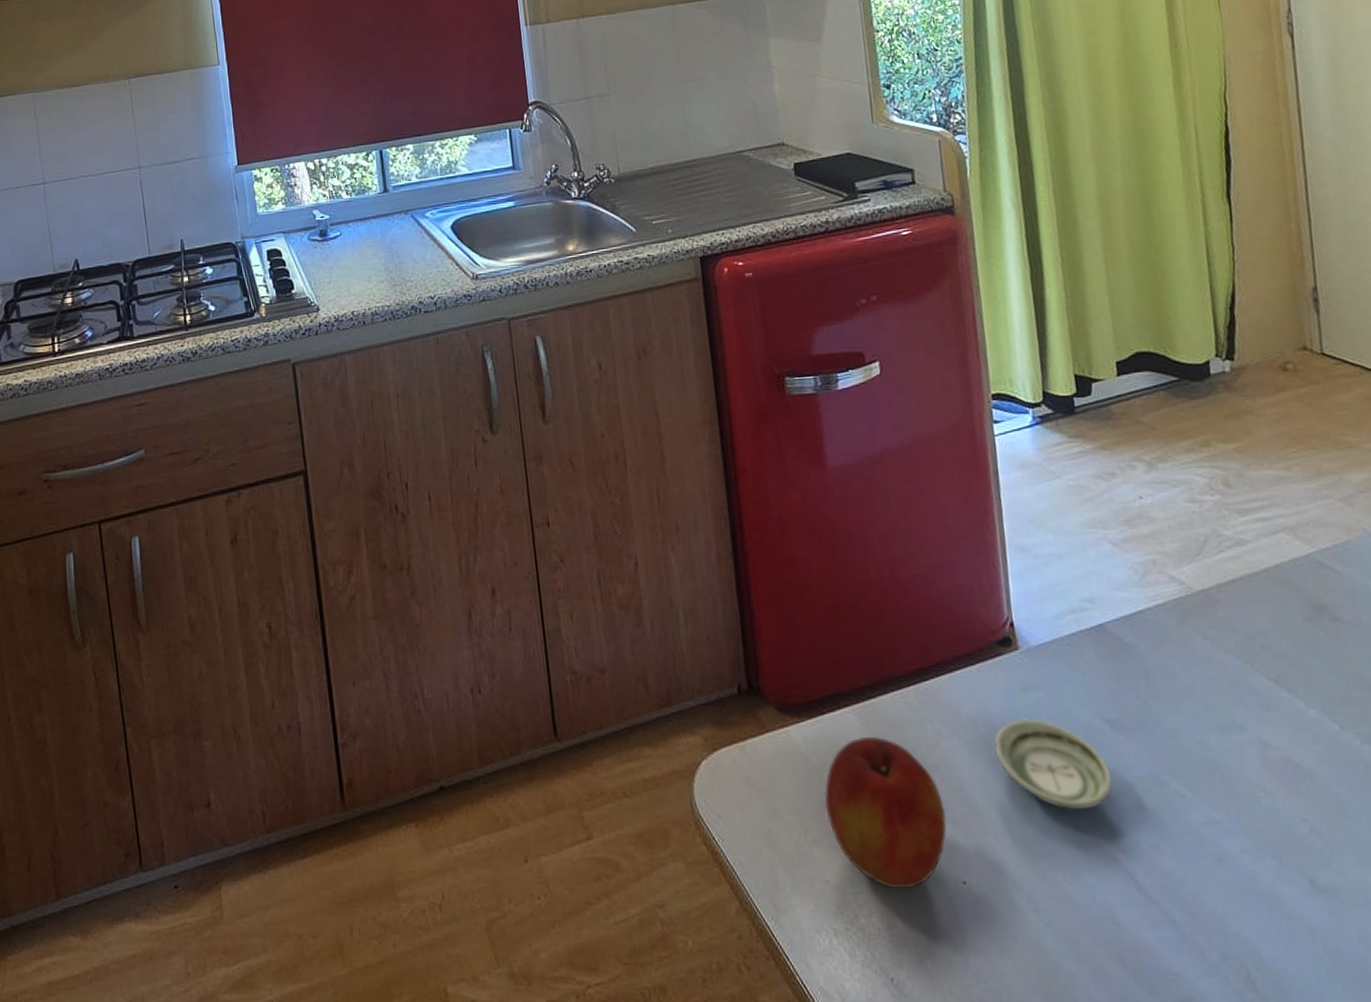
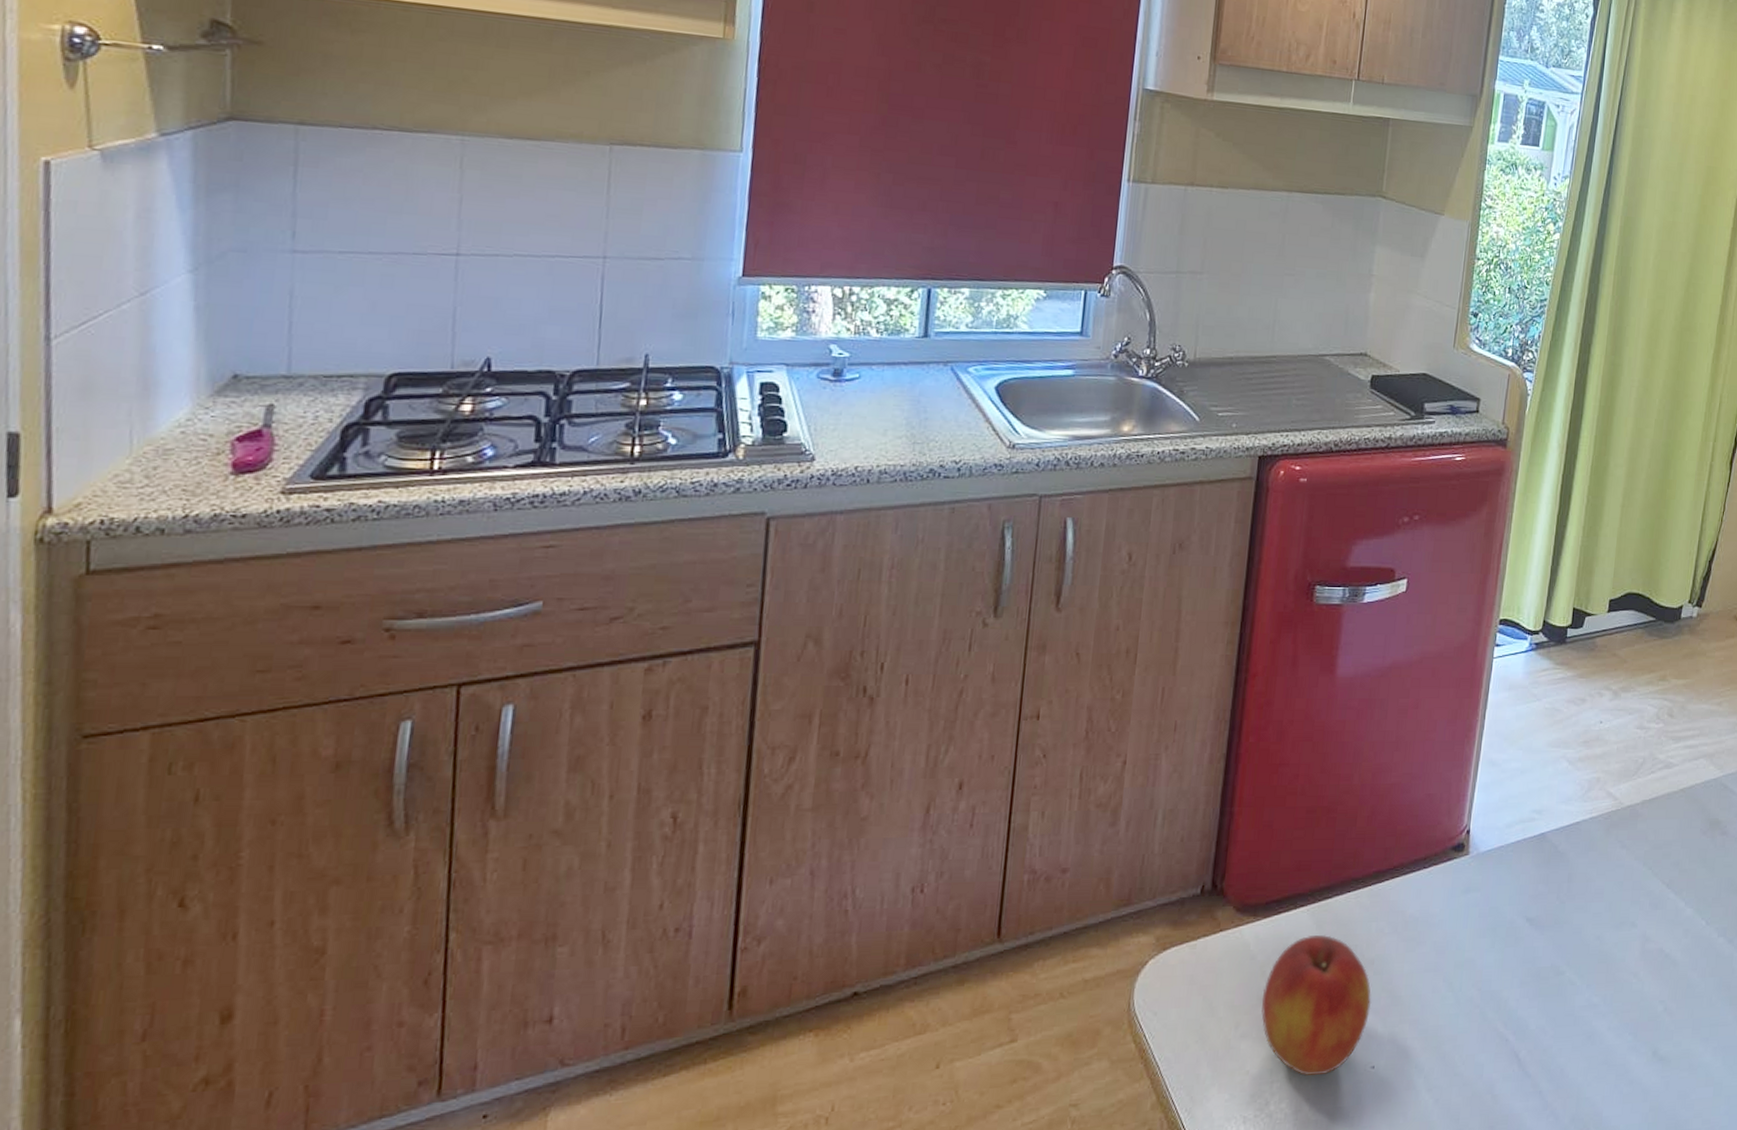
saucer: present [994,718,1113,810] -> none [1427,917,1521,998]

